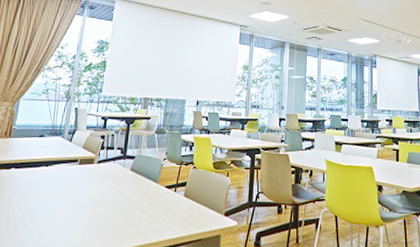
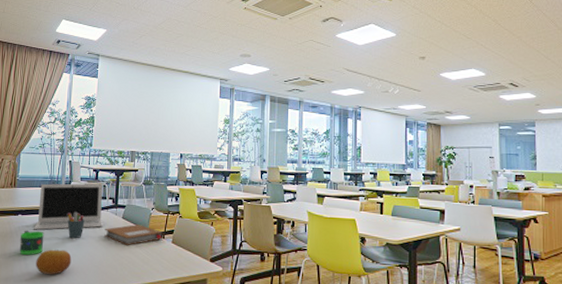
mug: none [8,185,40,214] -> present [19,230,44,255]
fruit: none [27,207,70,237] -> present [36,249,72,275]
laptop: none [28,132,111,186] -> present [34,183,103,230]
pen holder: none [67,164,88,195] -> present [67,212,85,239]
notebook: none [109,177,176,200] -> present [104,224,165,245]

